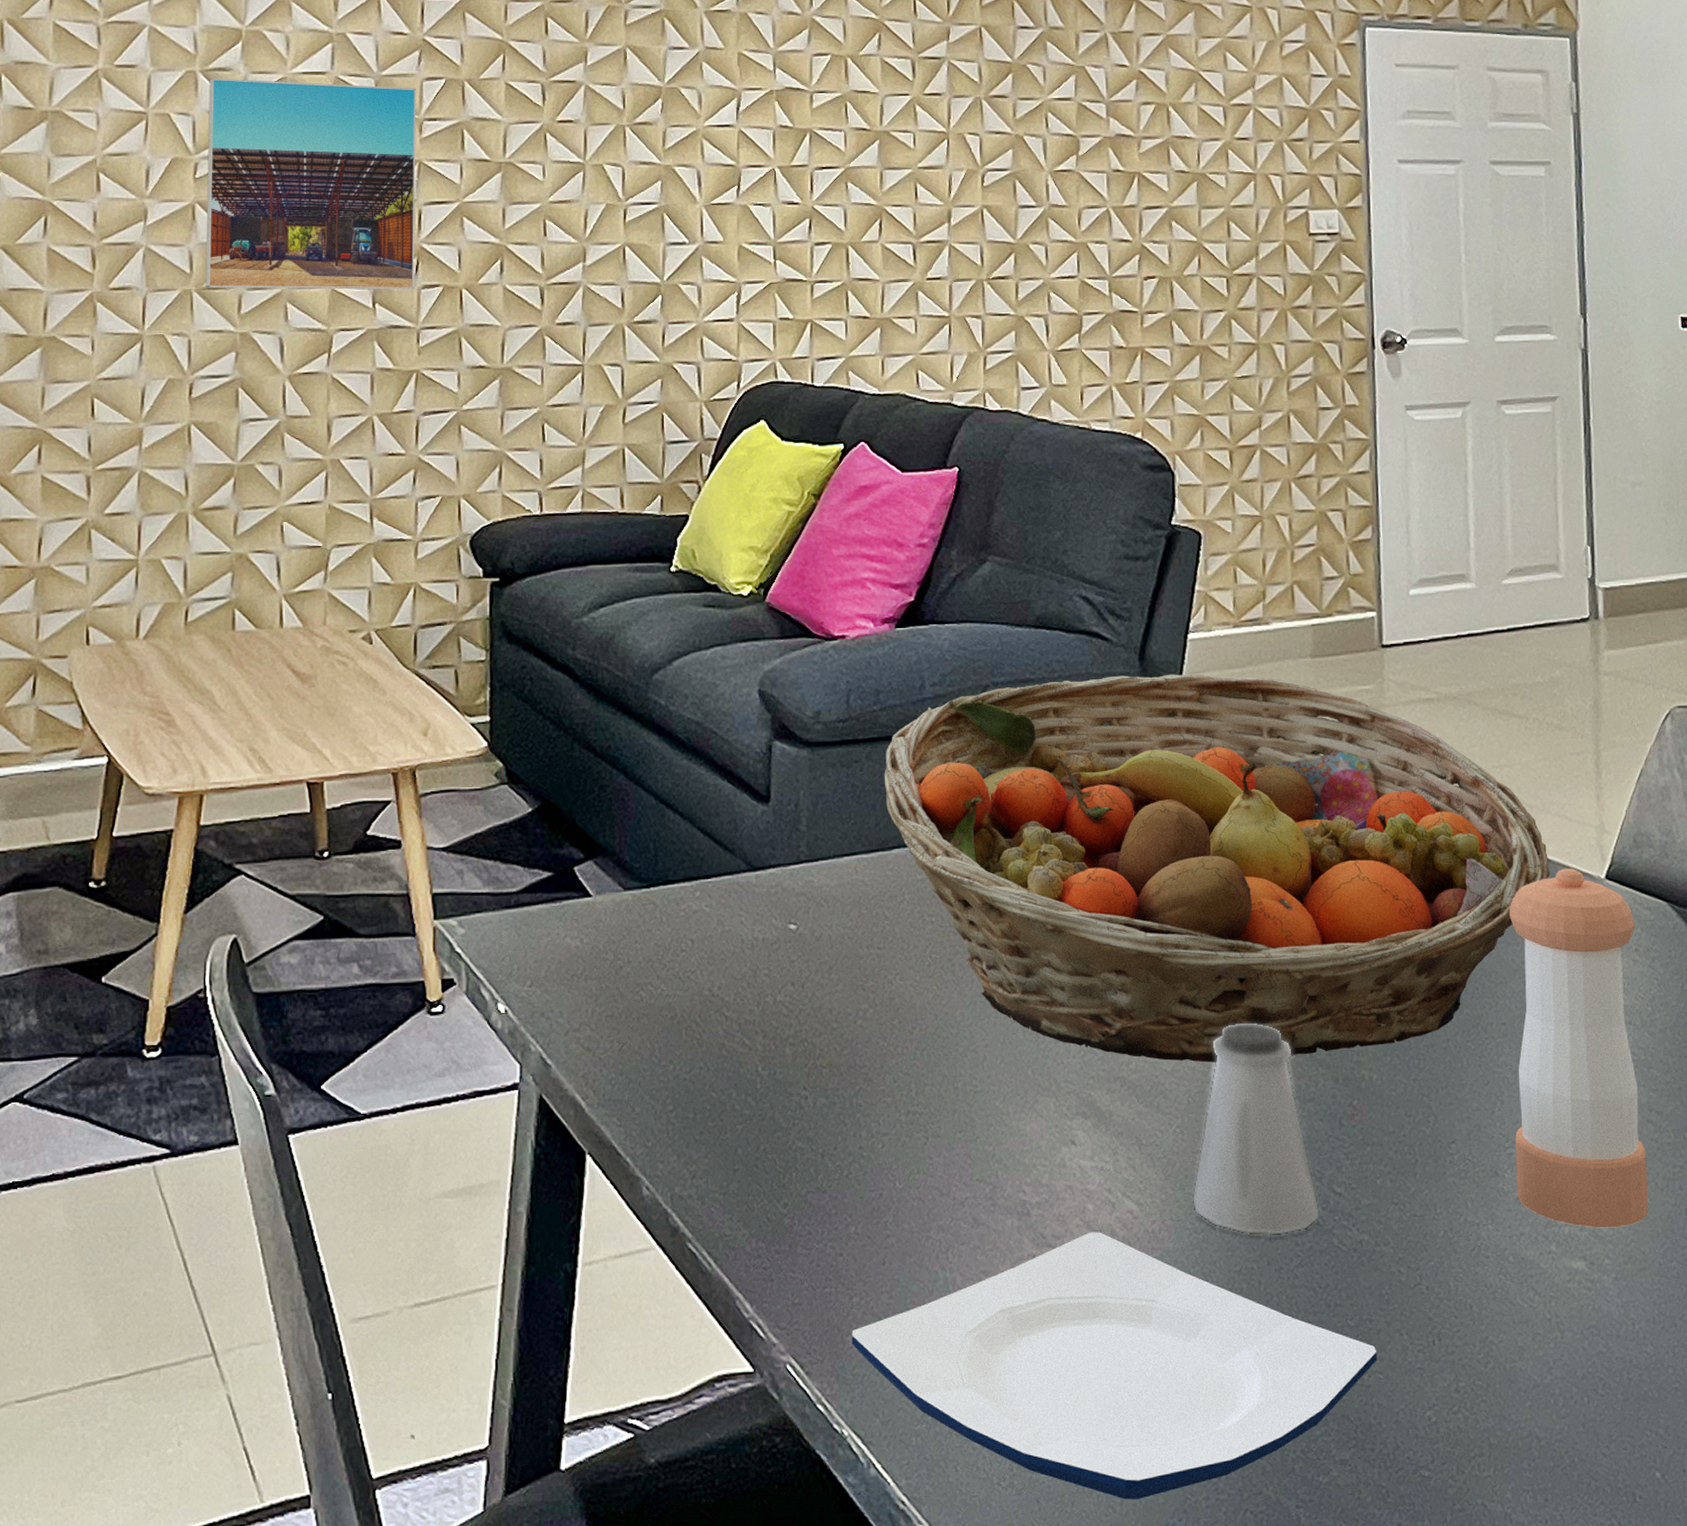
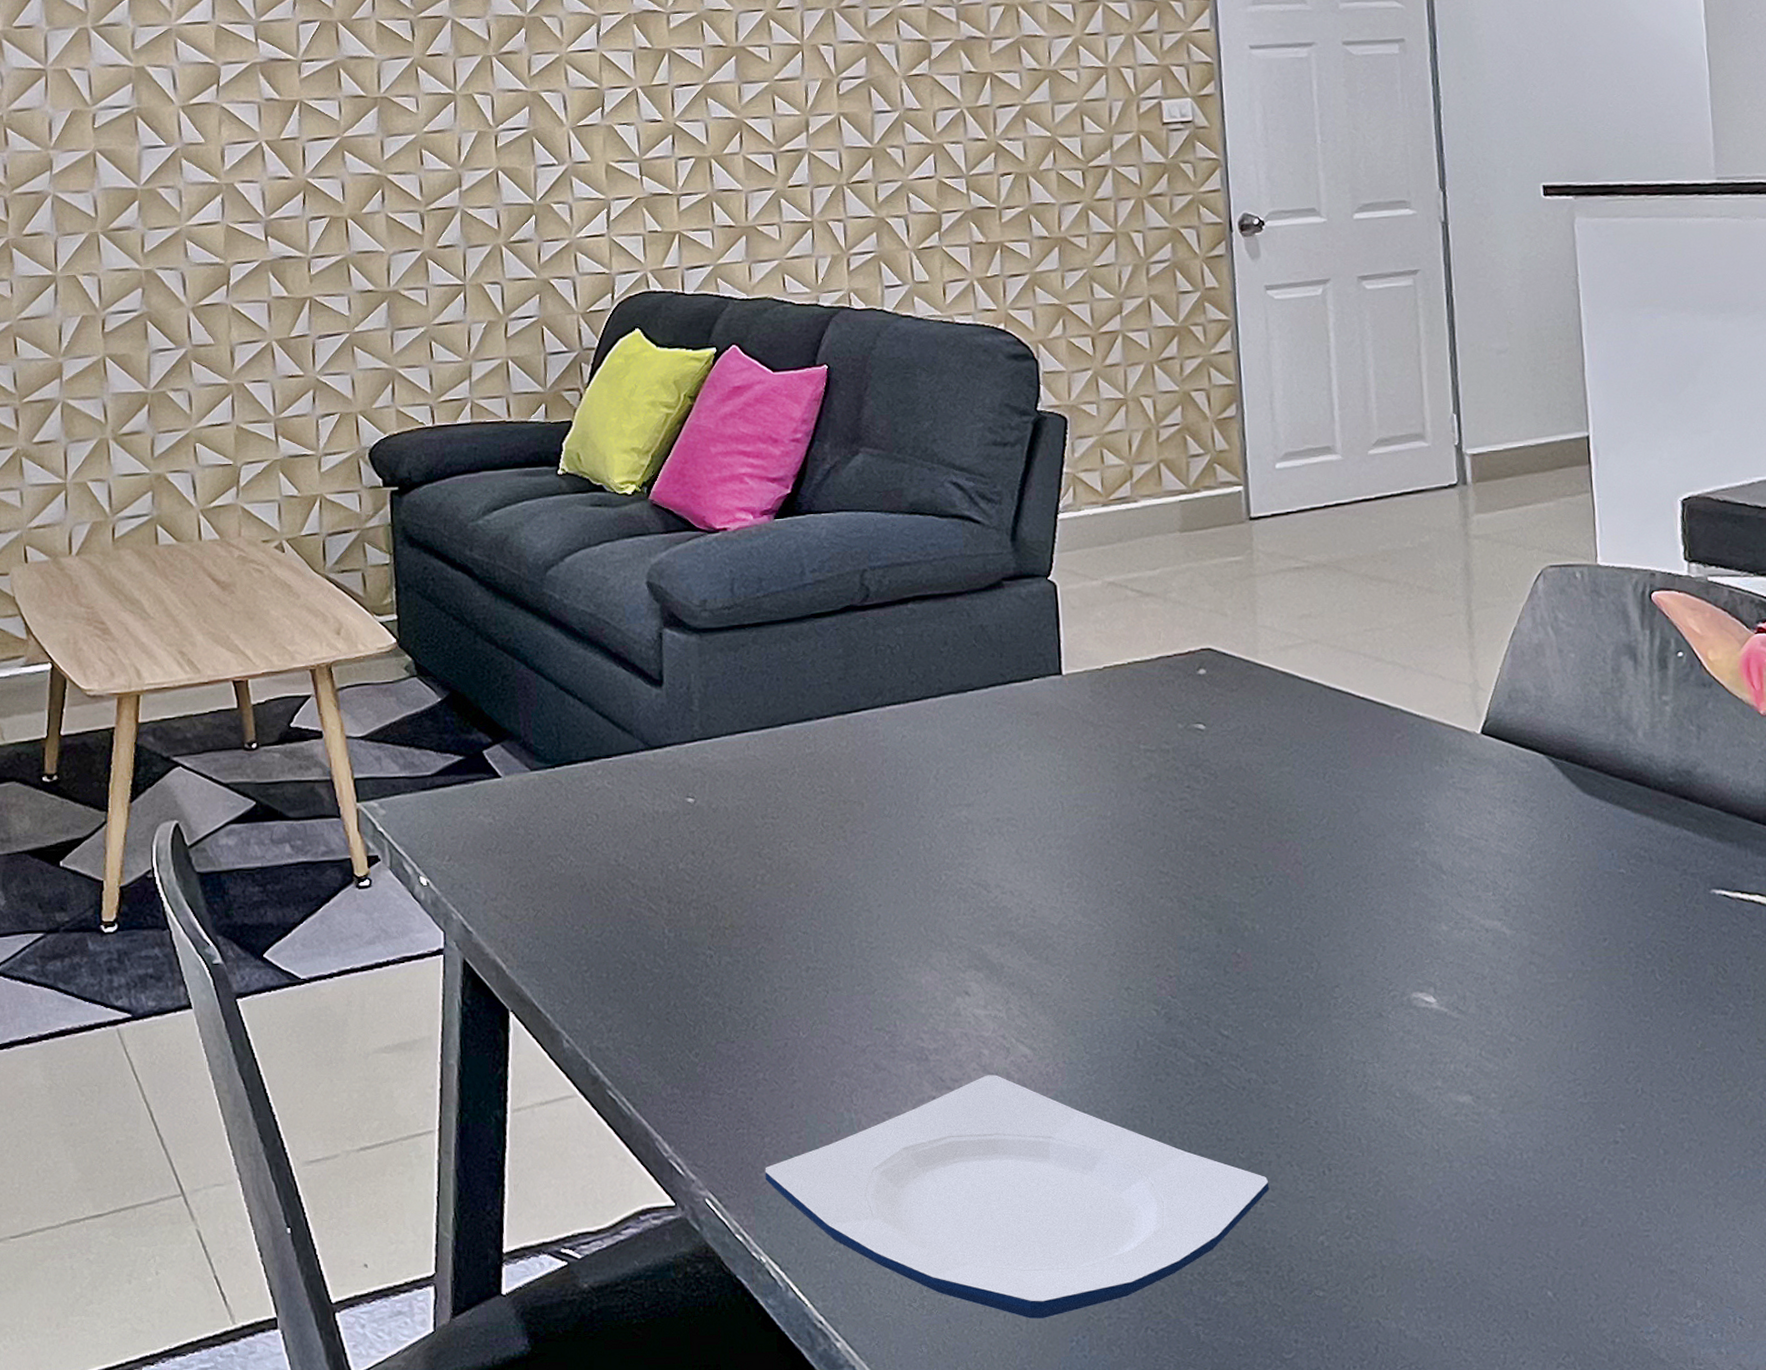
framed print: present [205,77,417,290] -> none [101,31,303,230]
fruit basket: present [884,674,1550,1063] -> none [770,552,1425,917]
saltshaker: present [1191,1022,1321,1236] -> none [1082,878,1210,1077]
pepper shaker: present [1509,868,1648,1228] -> none [1385,724,1533,1065]

